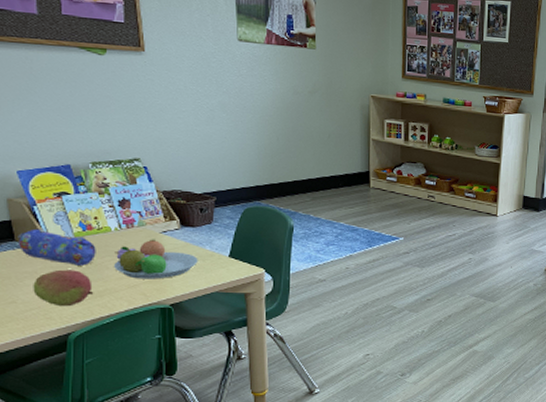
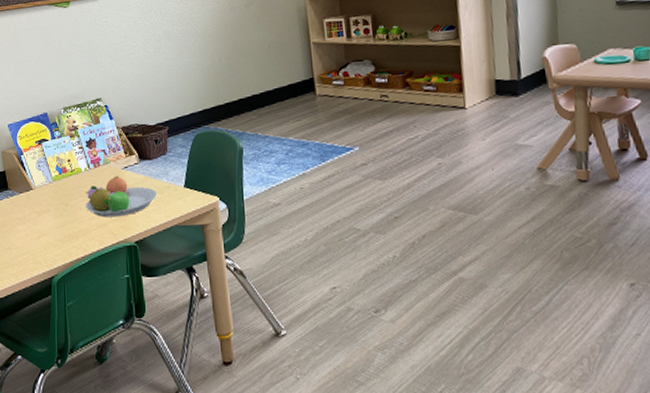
pencil case: present [18,228,96,266] -> none [10,176,71,209]
fruit: present [33,269,94,307] -> none [23,213,71,250]

